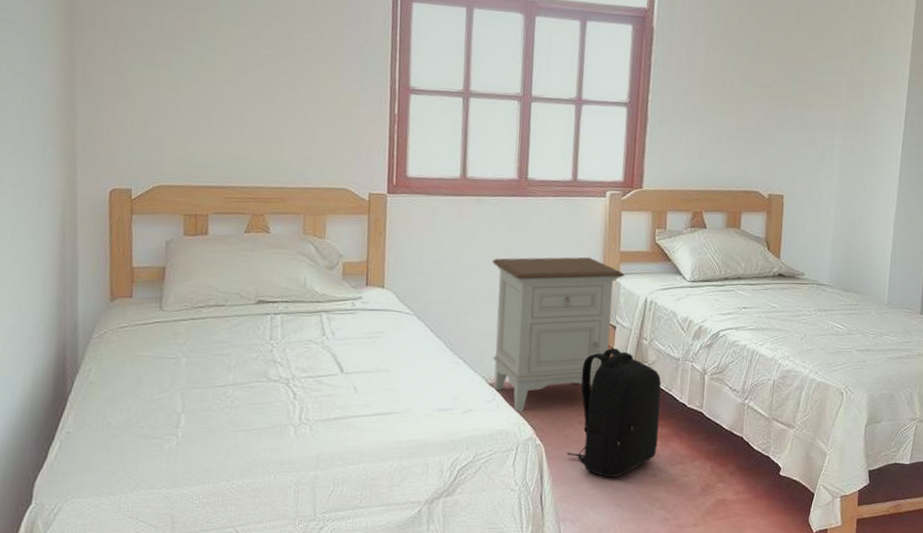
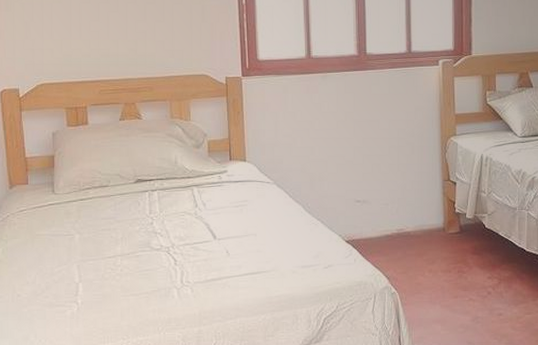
nightstand: present [493,257,625,412] -> none [341,121,461,264]
backpack: present [567,347,662,478] -> none [420,201,501,319]

